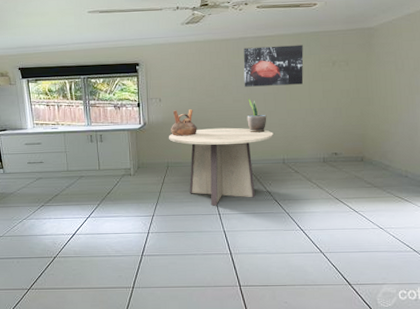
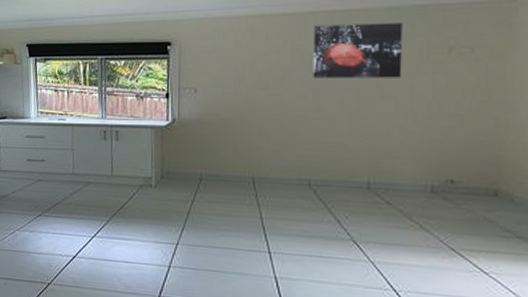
dining table: present [169,127,274,206] -> none [205,131,354,240]
vessel: present [171,109,197,136] -> none [208,104,244,140]
potted plant: present [247,98,267,133] -> none [315,93,345,143]

